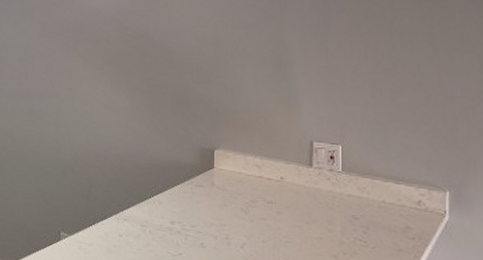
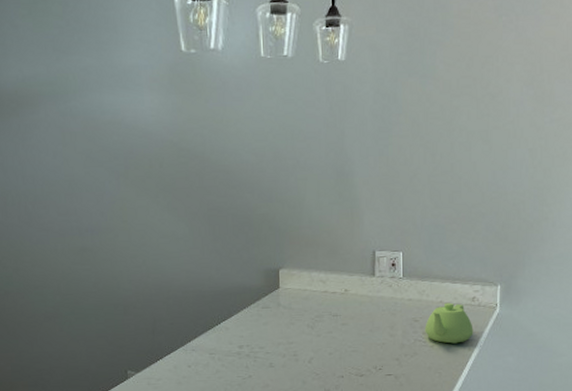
teapot: none [365,203,420,248] -> present [425,302,474,344]

